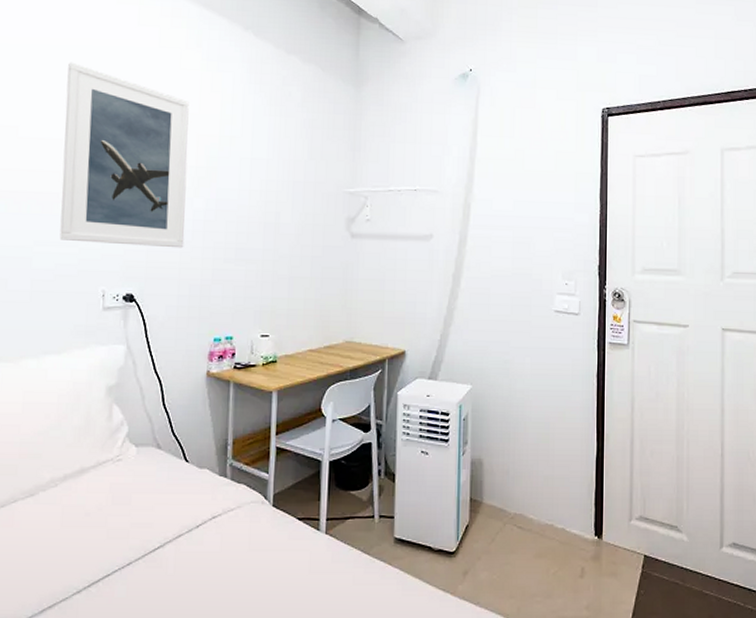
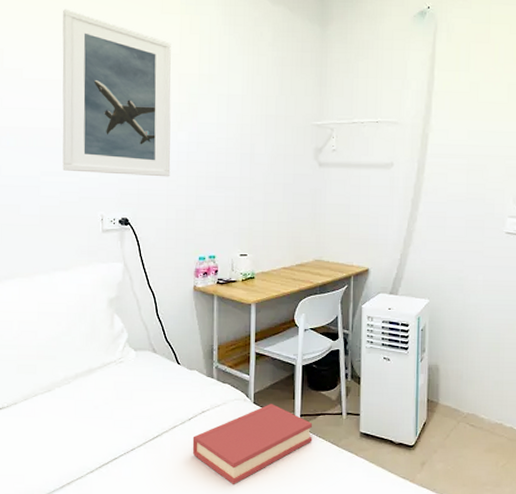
hardback book: none [199,506,340,603] -> present [192,404,313,484]

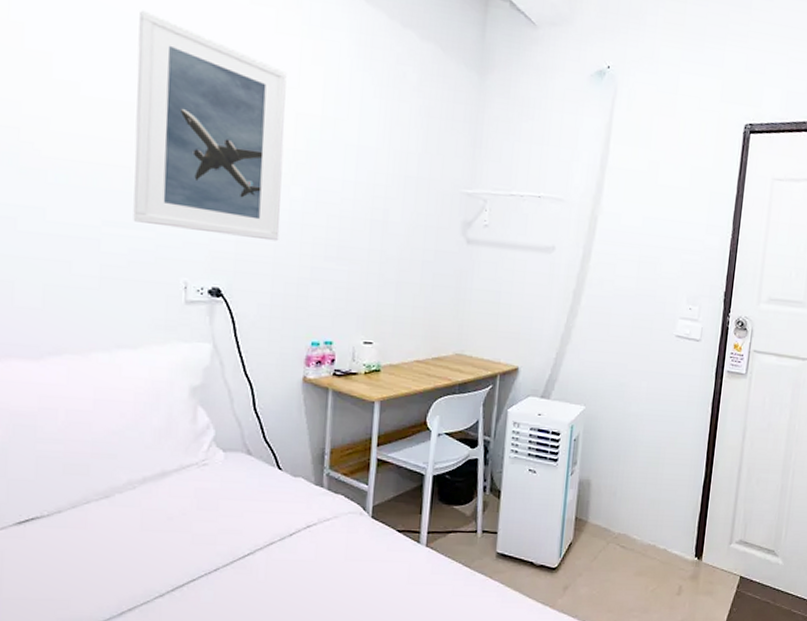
hardback book: present [192,404,313,484] -> none [292,519,441,610]

